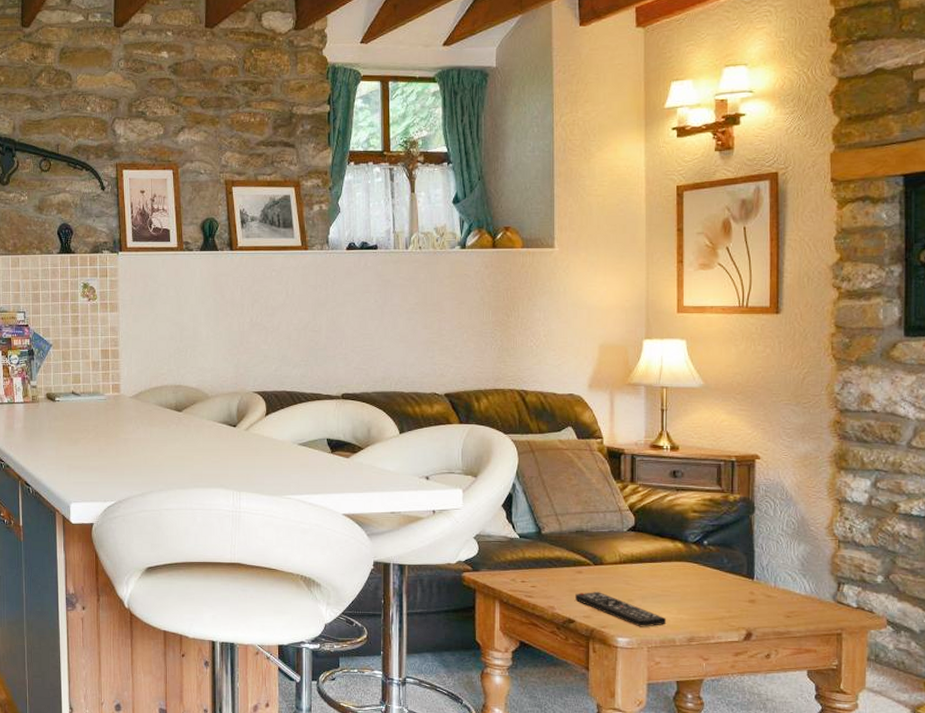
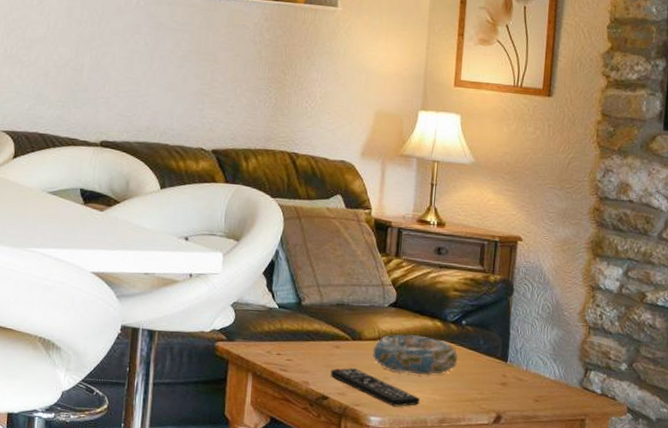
decorative bowl: none [615,557,702,596] -> present [372,335,459,375]

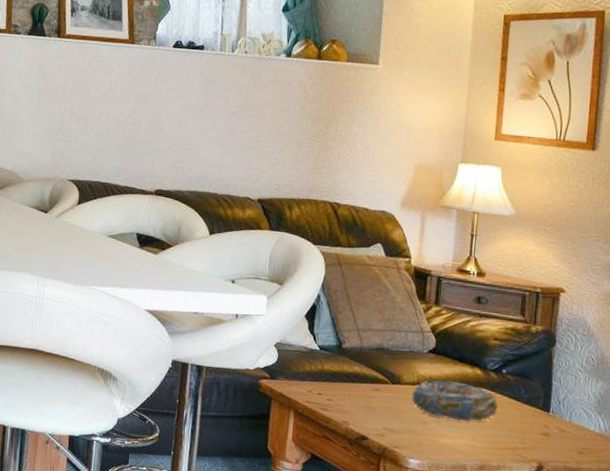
remote control: present [331,368,420,407] -> none [370,410,460,451]

